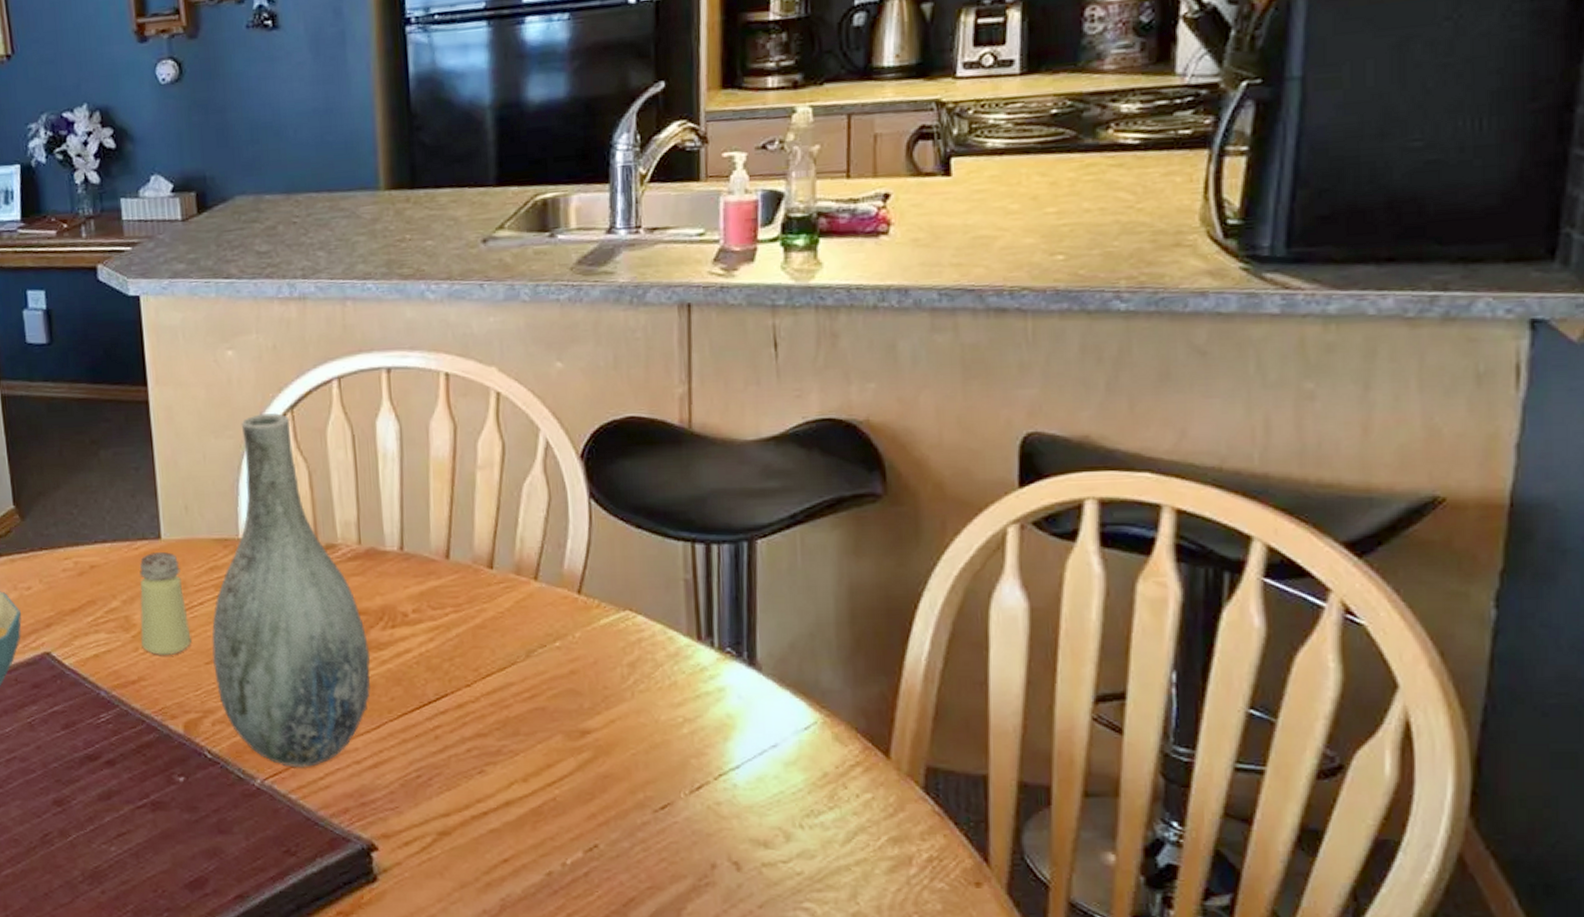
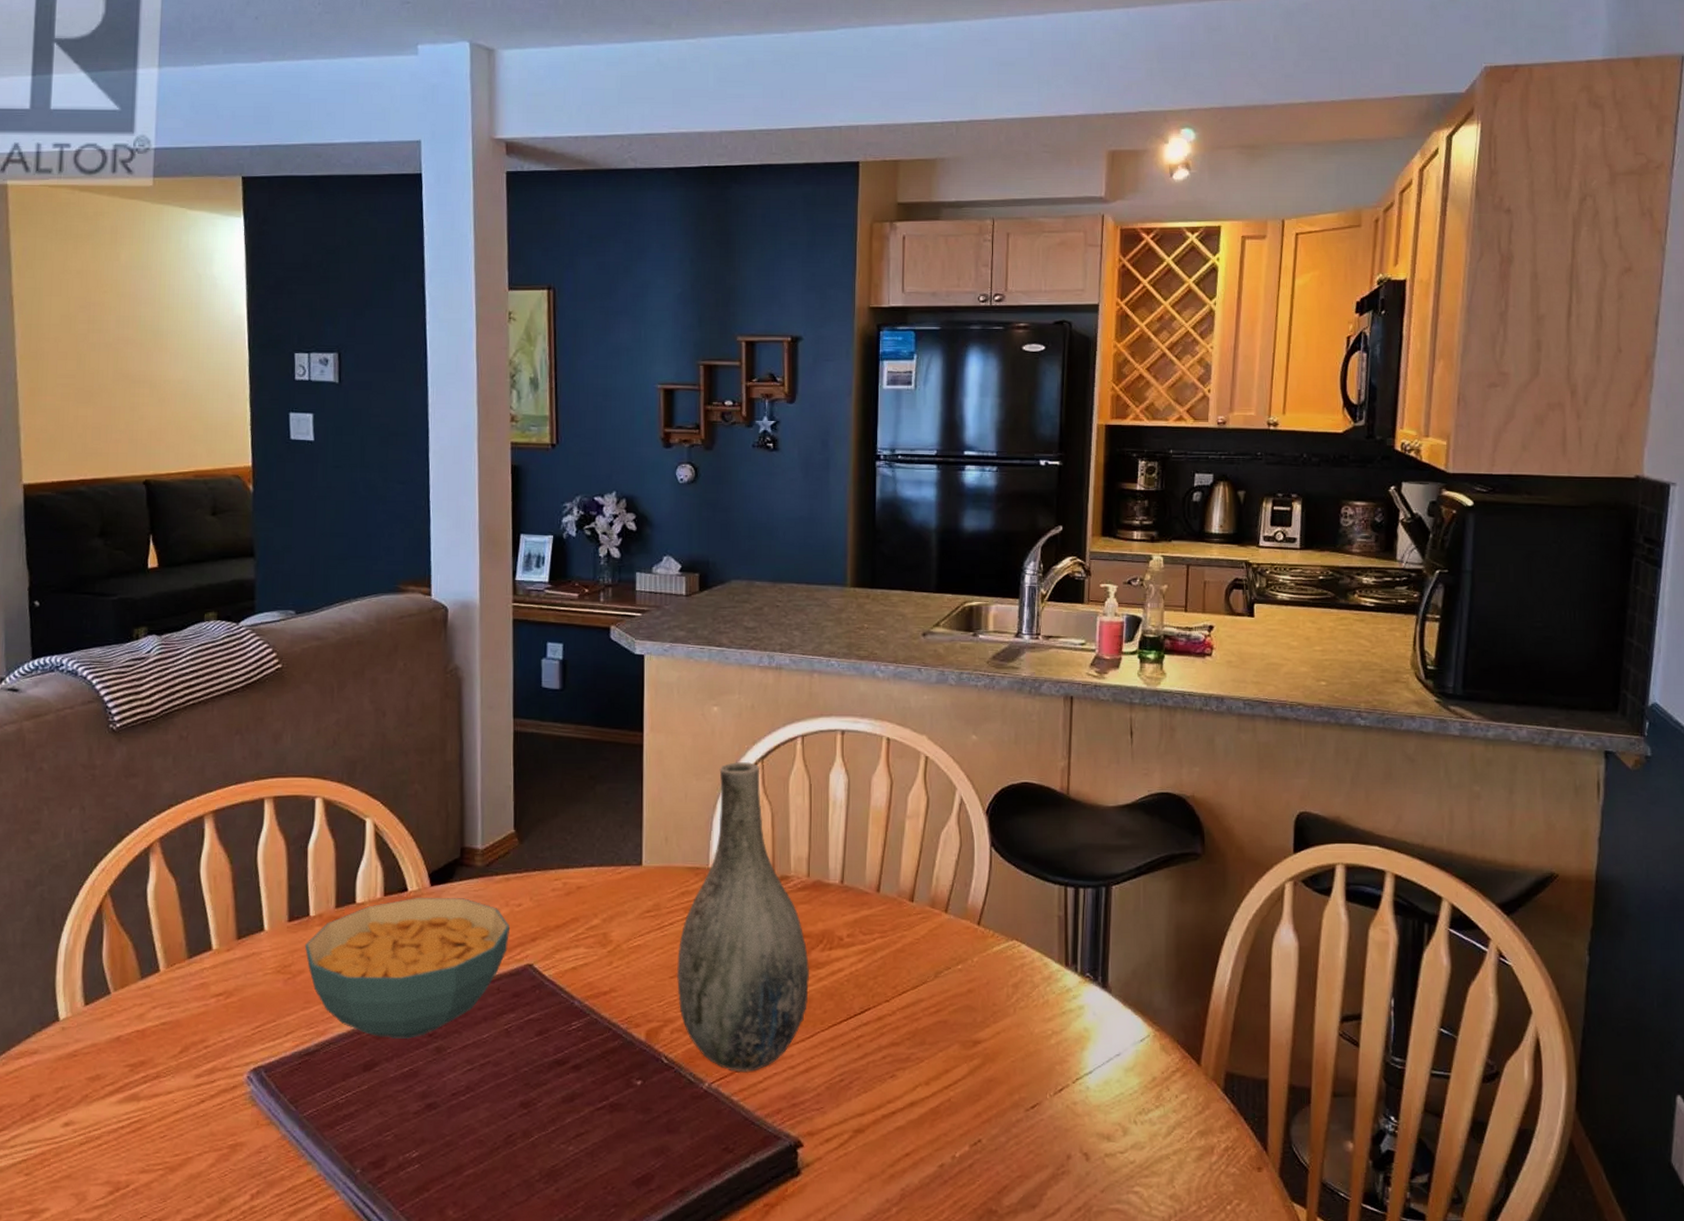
saltshaker: present [139,552,192,656] -> none [614,877,660,970]

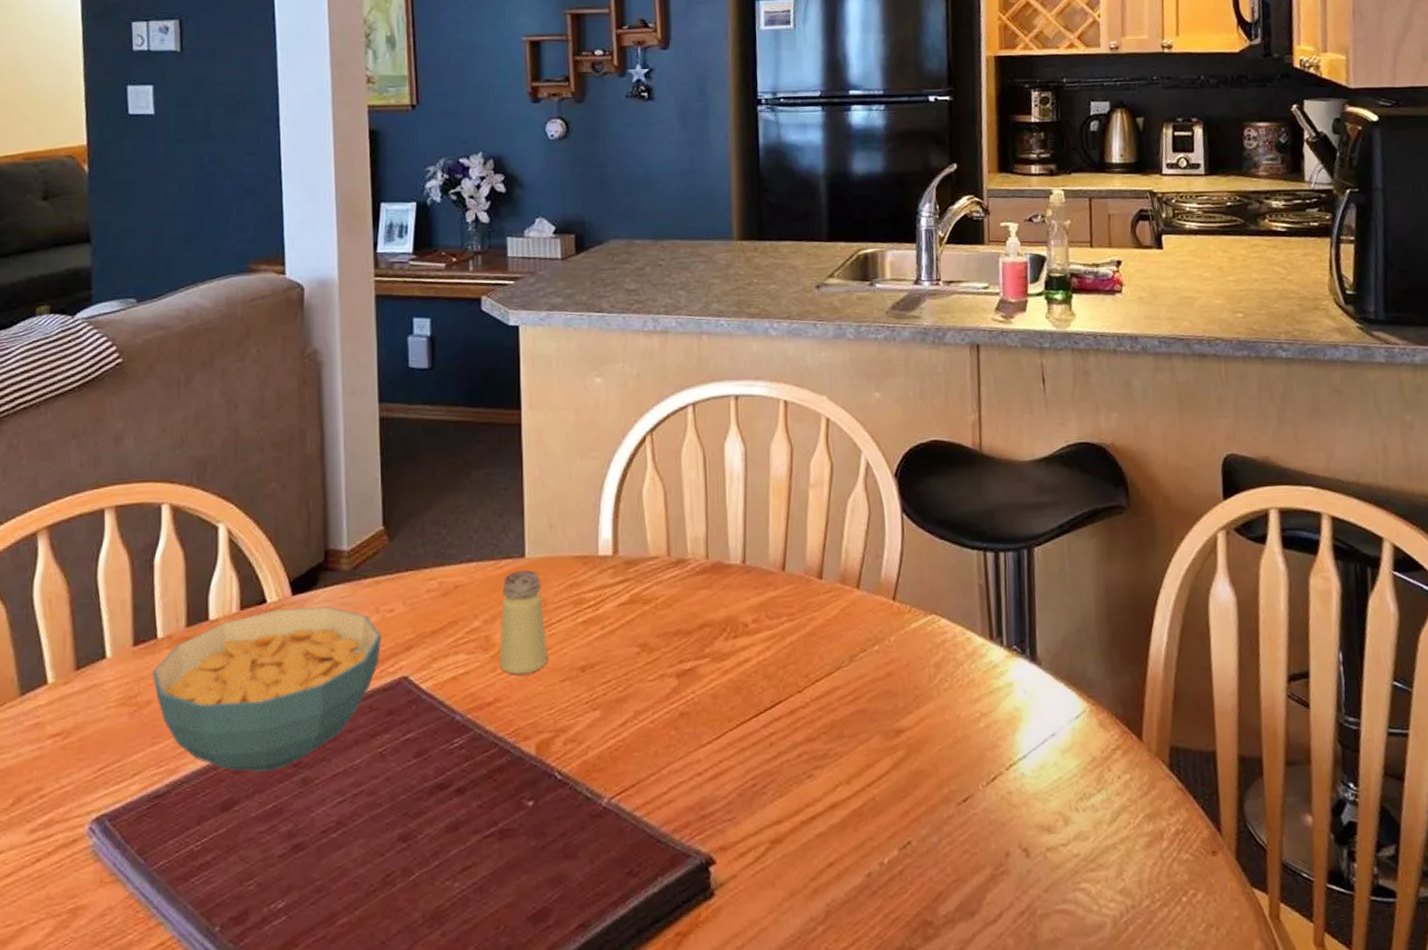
saltshaker: none [614,877,660,970] -> present [498,570,548,675]
vase: present [676,761,810,1071] -> none [567,435,714,783]

